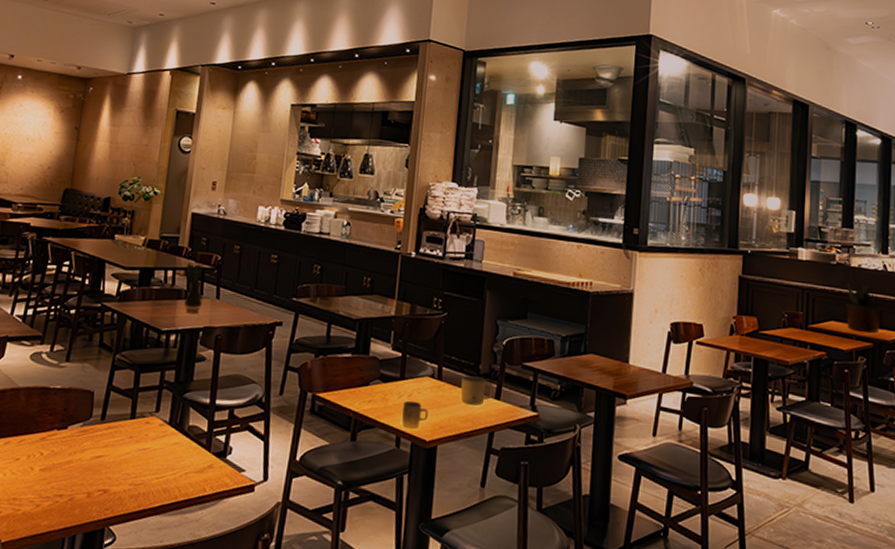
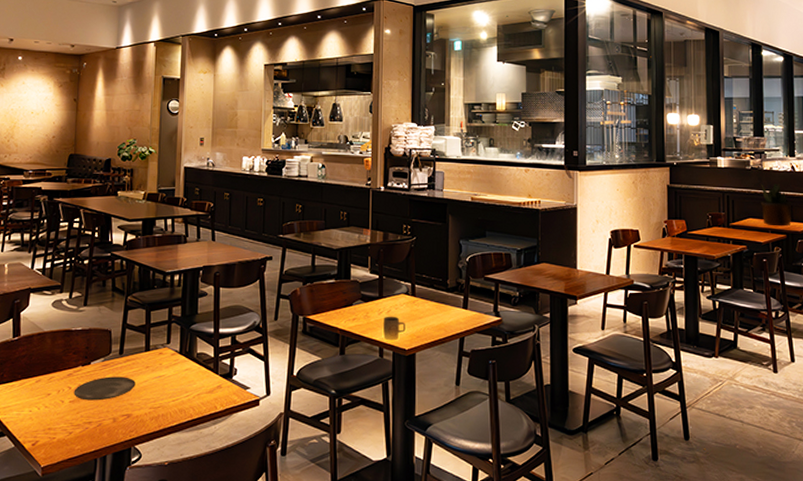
plate: none [45,444,117,472] -> present [73,376,136,401]
vase: present [183,261,203,314] -> none [181,210,200,256]
mug: present [460,375,494,407] -> none [432,290,461,317]

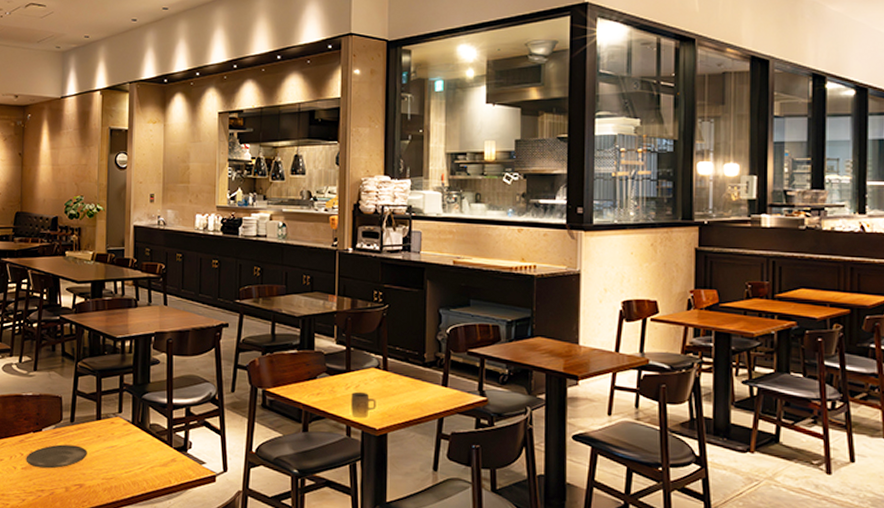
planter: present [760,183,792,227] -> none [816,246,859,299]

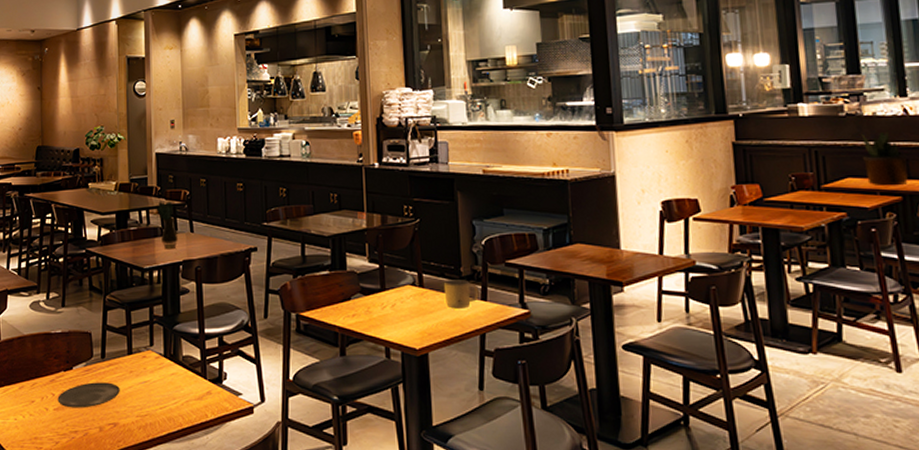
vase: none [131,272,151,321] -> present [156,200,178,250]
mug: present [350,391,376,419] -> none [387,310,415,339]
mug: none [406,365,440,394] -> present [443,280,479,310]
planter: none [816,246,859,299] -> present [861,131,908,187]

